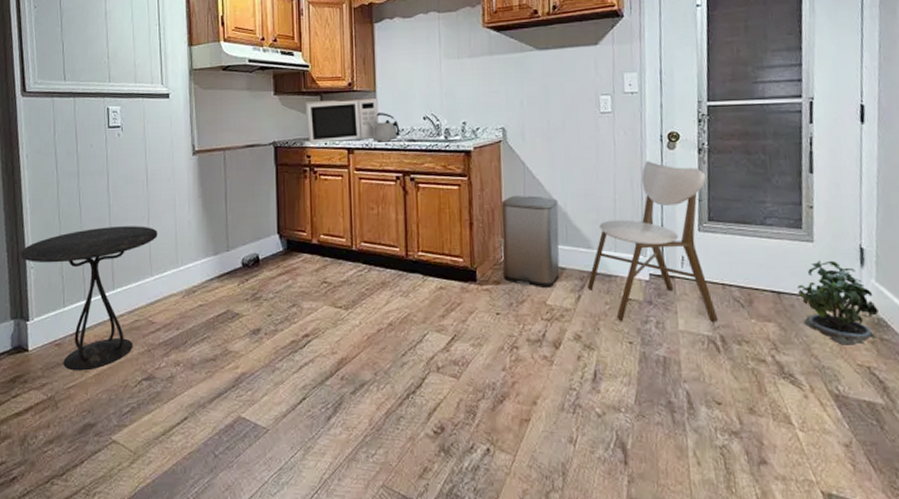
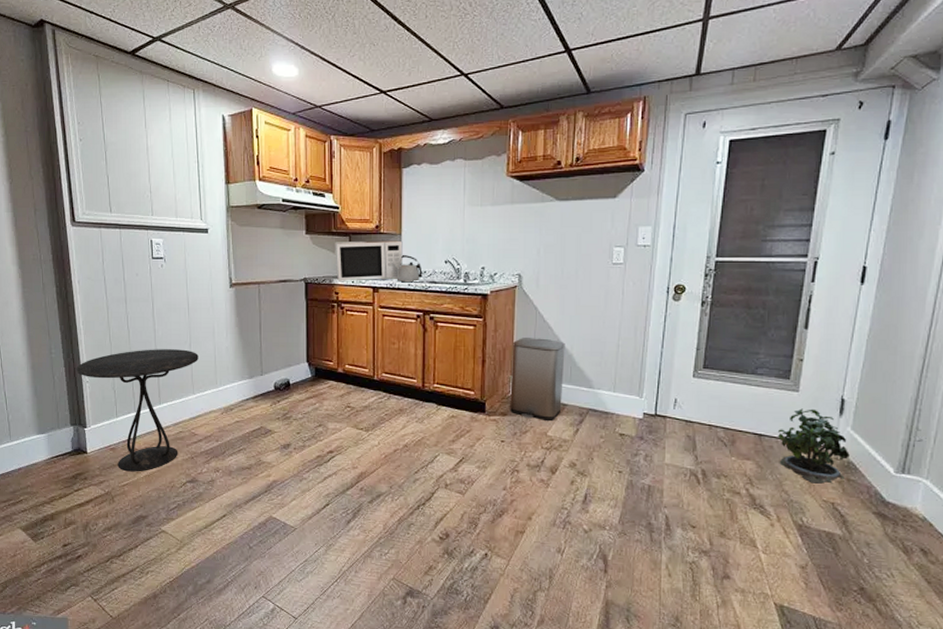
dining chair: present [587,161,719,322] -> none [585,311,706,458]

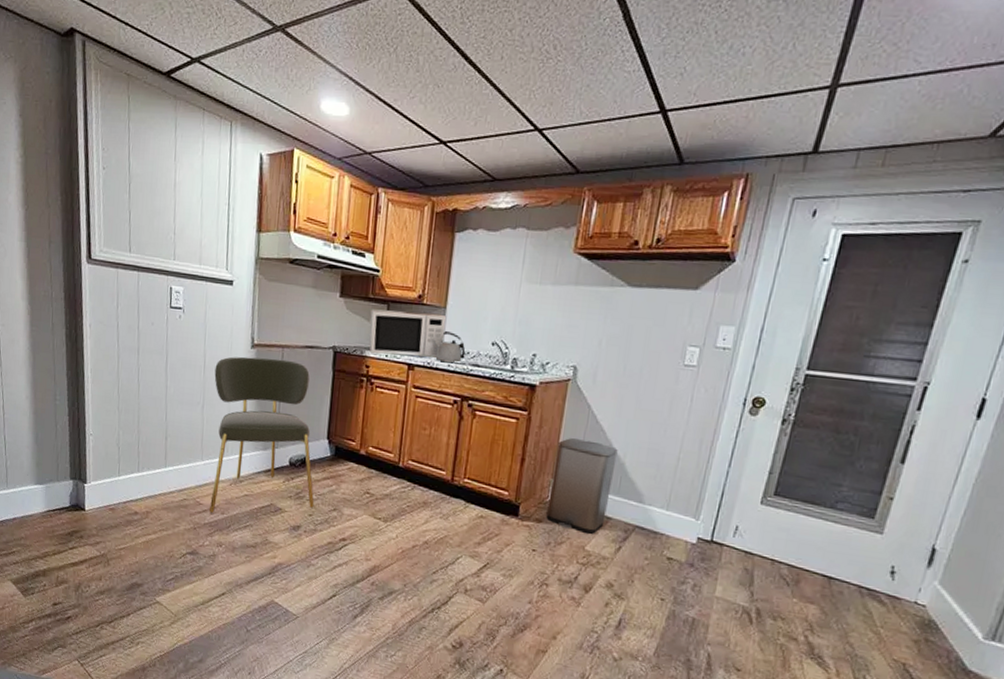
side table: present [76,349,198,472] -> none [80,406,211,537]
dining chair: none [198,294,301,443] -> present [209,356,315,514]
potted plant: present [778,408,850,484] -> none [847,553,933,643]

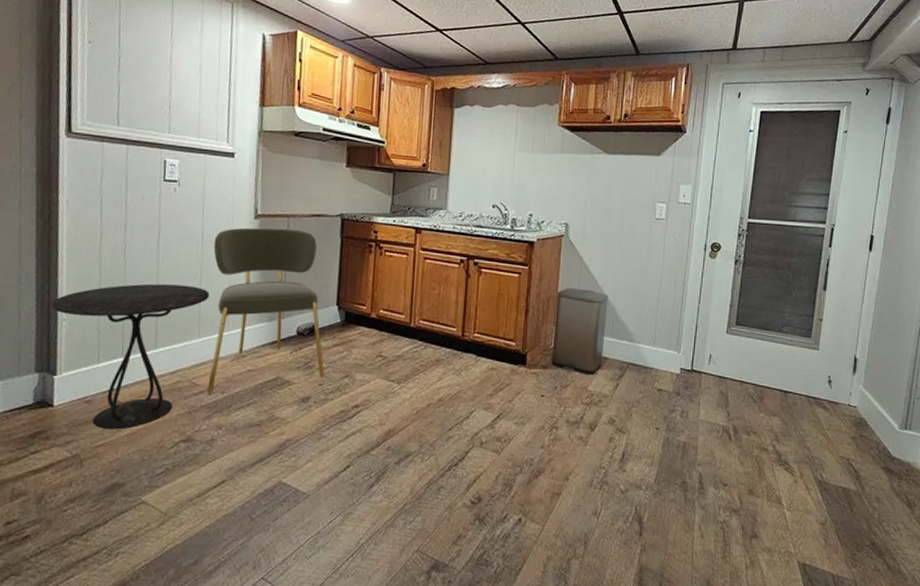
side table: none [80,406,211,537] -> present [51,283,209,430]
microwave: present [368,309,447,358] -> none [376,177,450,221]
kettle: present [433,330,466,363] -> none [438,195,469,226]

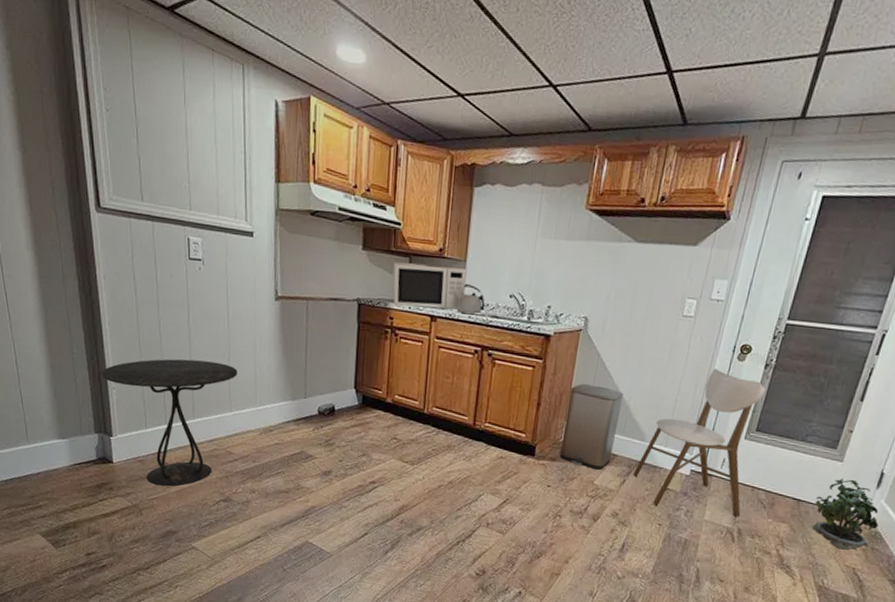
dining chair: present [207,227,325,395] -> none [239,308,344,463]
microwave: none [376,177,450,221] -> present [391,262,467,309]
kettle: none [438,195,469,226] -> present [454,283,485,315]
dining chair: none [625,267,739,414] -> present [632,369,766,517]
potted plant: none [801,366,862,440] -> present [812,478,879,551]

